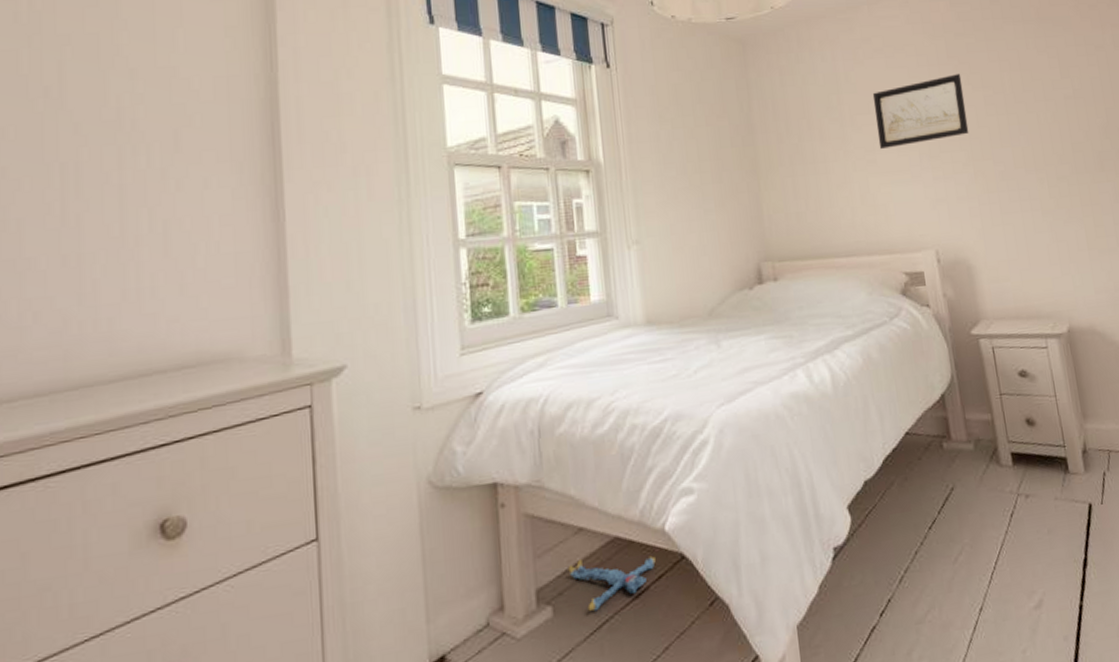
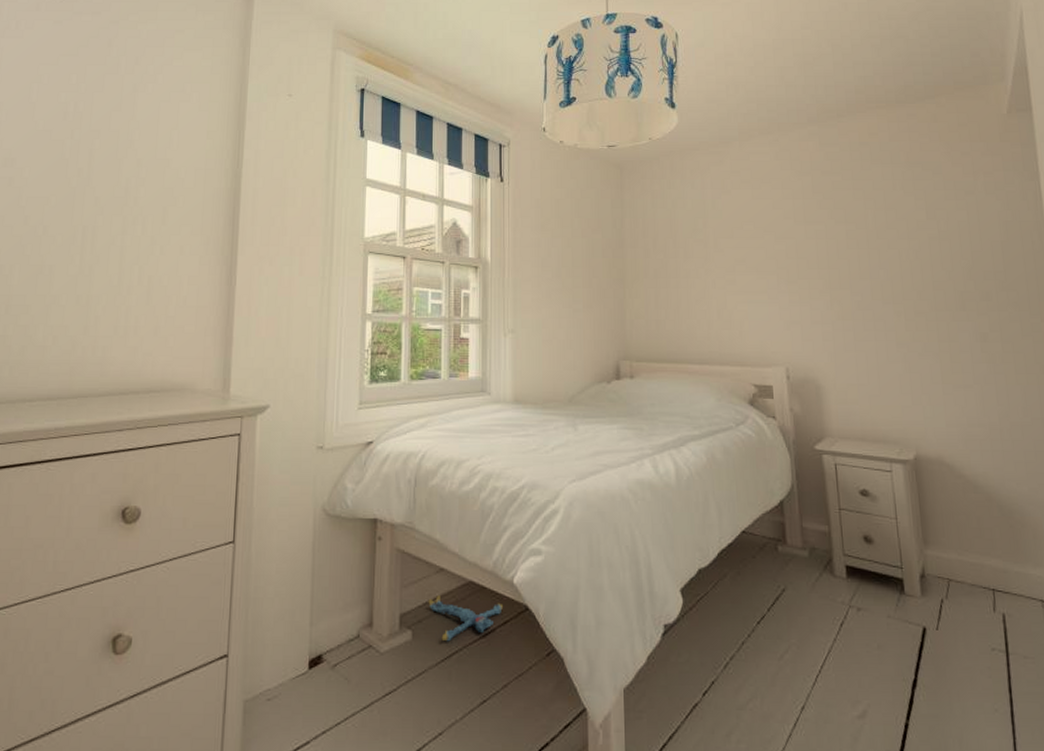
wall art: present [872,74,969,149] -> none [737,208,829,270]

